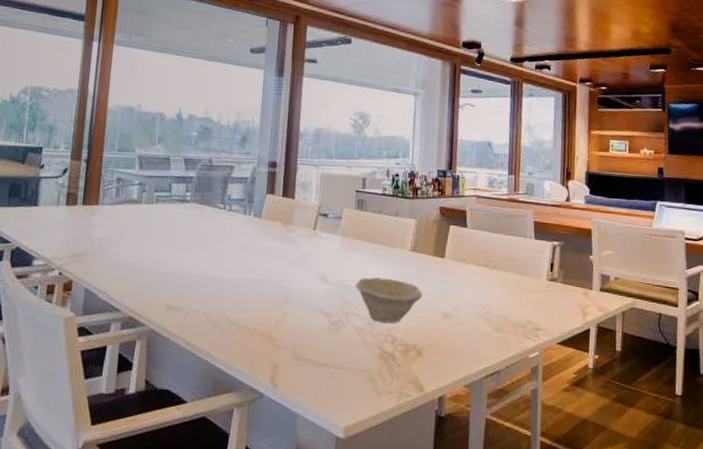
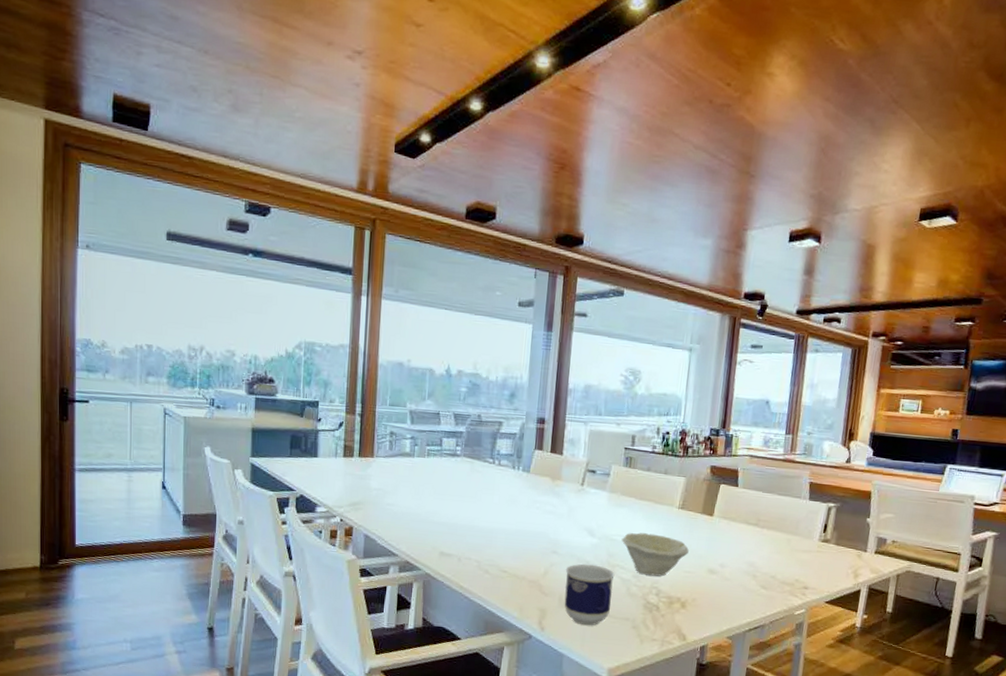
cup: none [297,312,349,380] -> present [564,564,615,626]

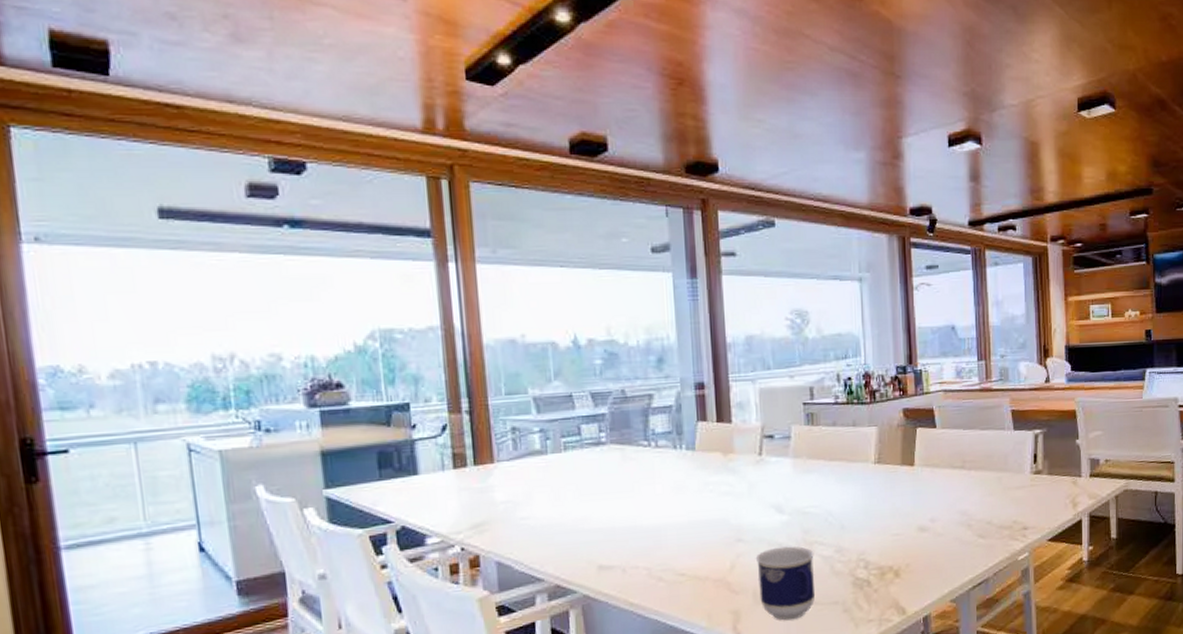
bowl: present [621,533,689,577] -> none [815,497,893,548]

